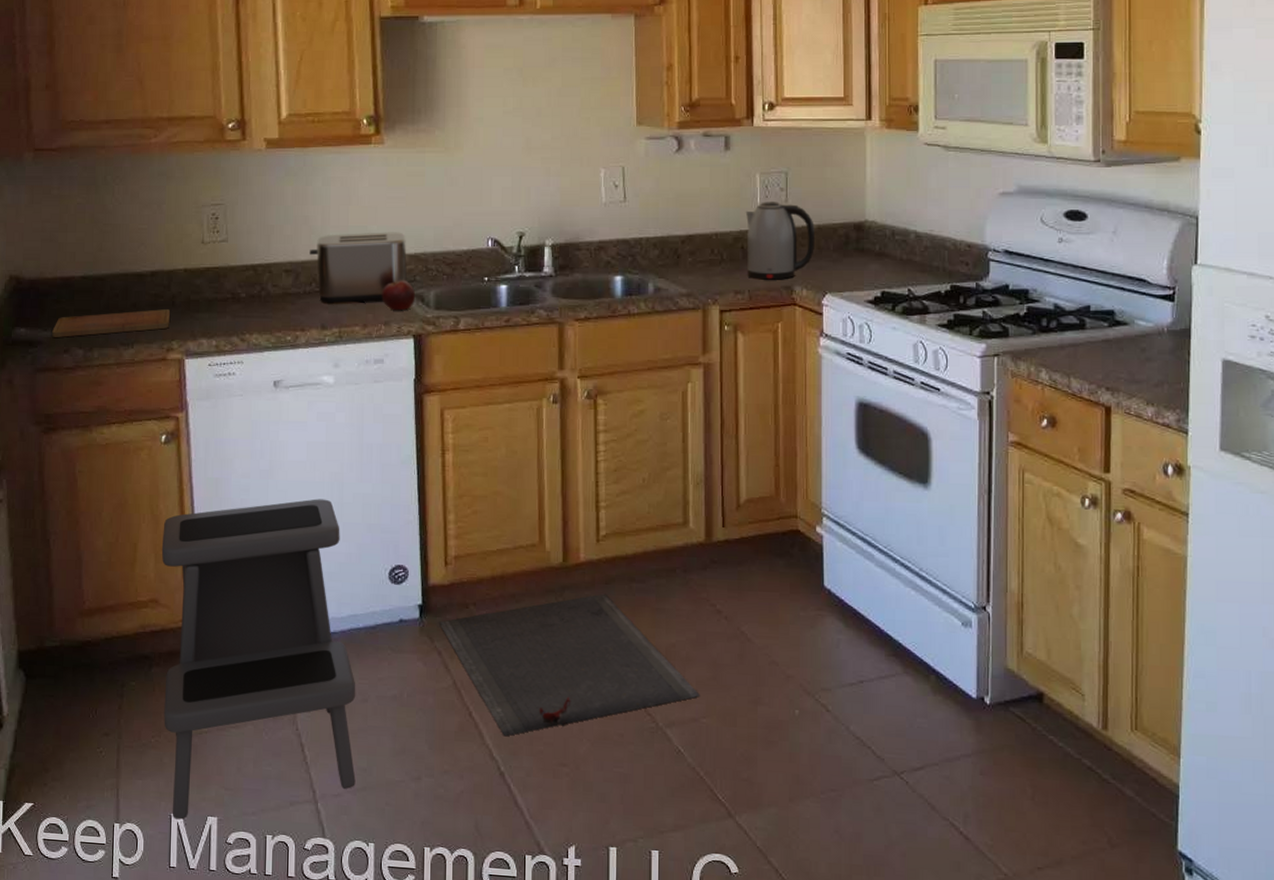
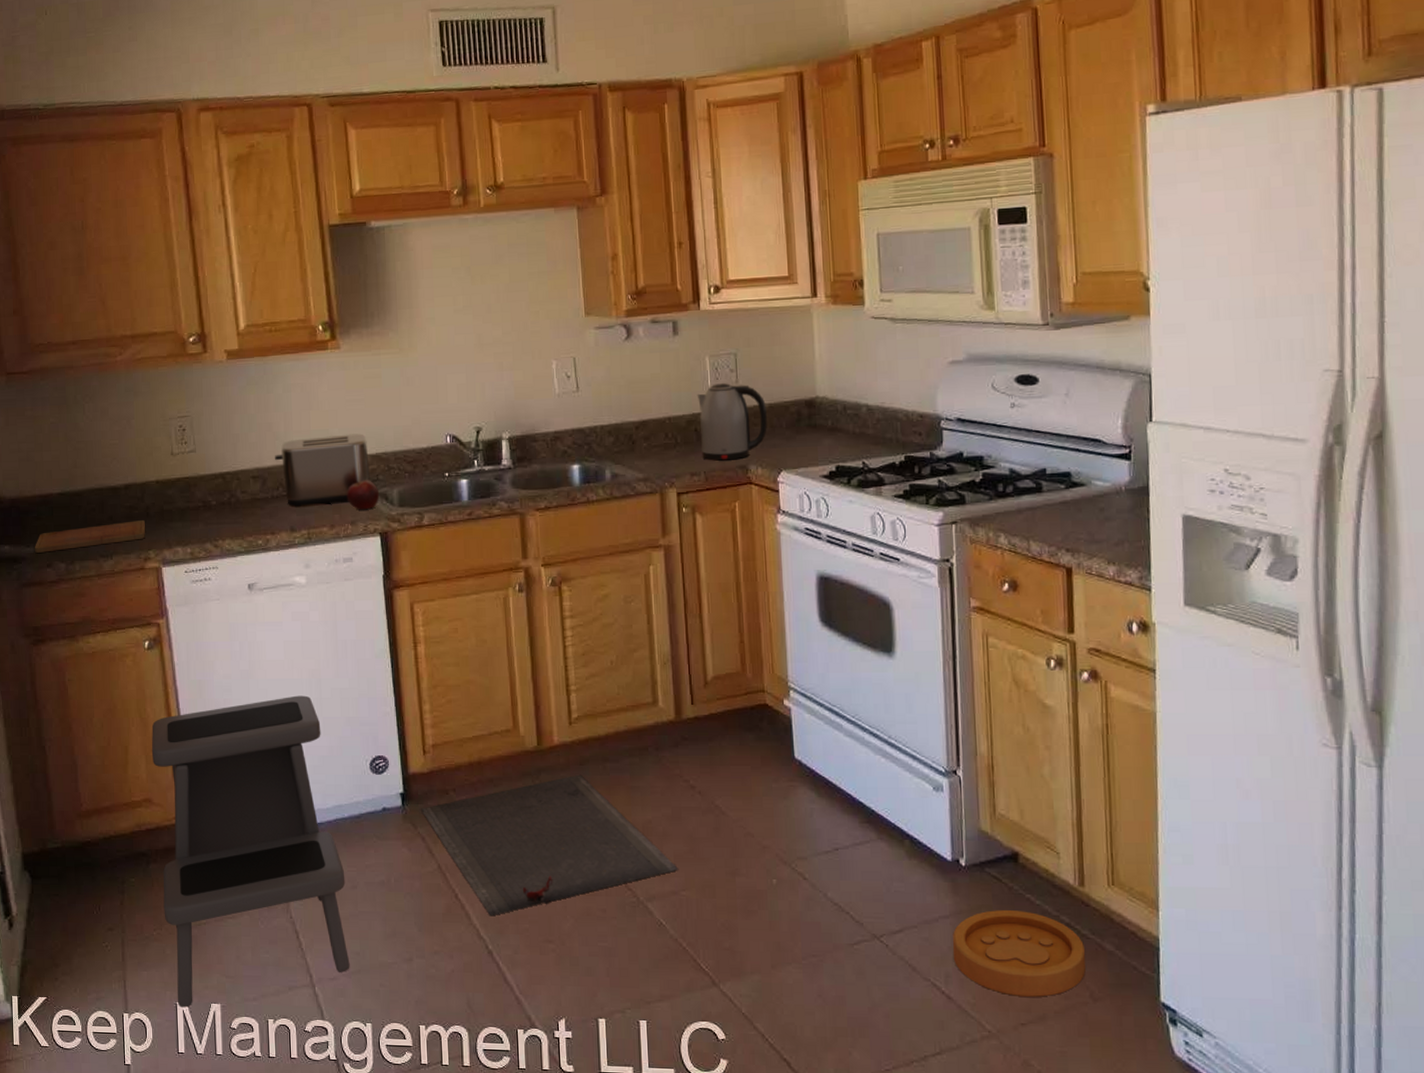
pet bowl: none [974,750,1106,841] -> present [953,910,1086,997]

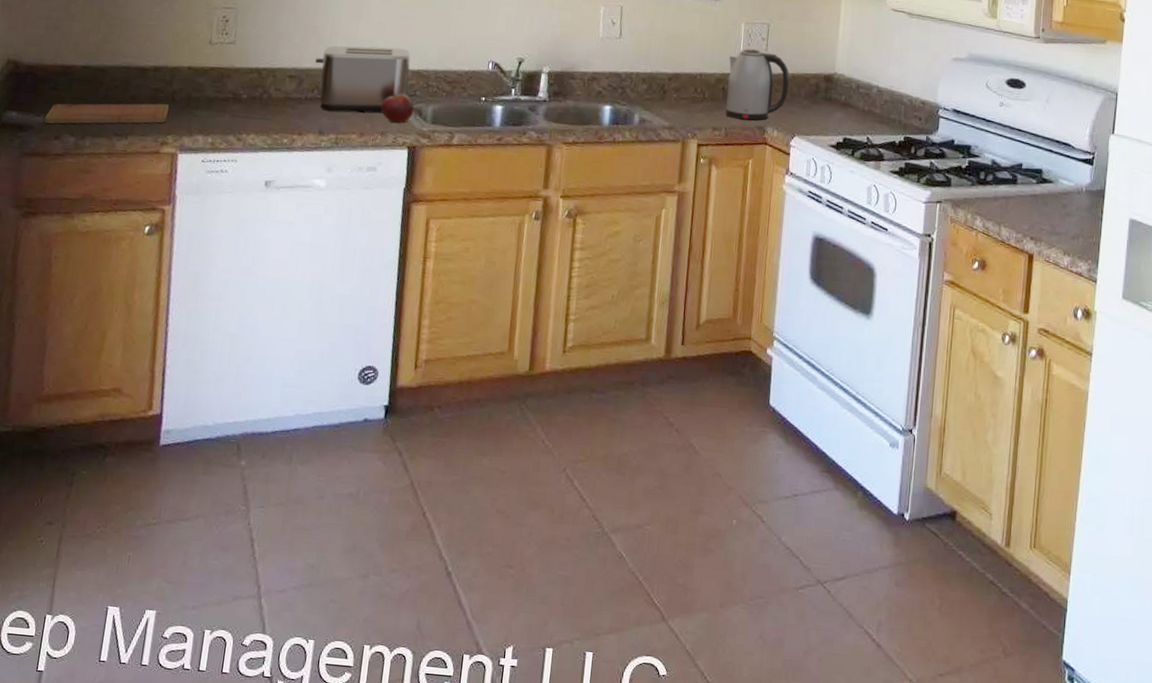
step stool: present [151,695,350,1007] -> none [109,297,315,612]
door mat: present [421,774,679,916] -> none [403,402,647,537]
pet bowl: present [953,910,1086,997] -> none [887,564,1004,650]

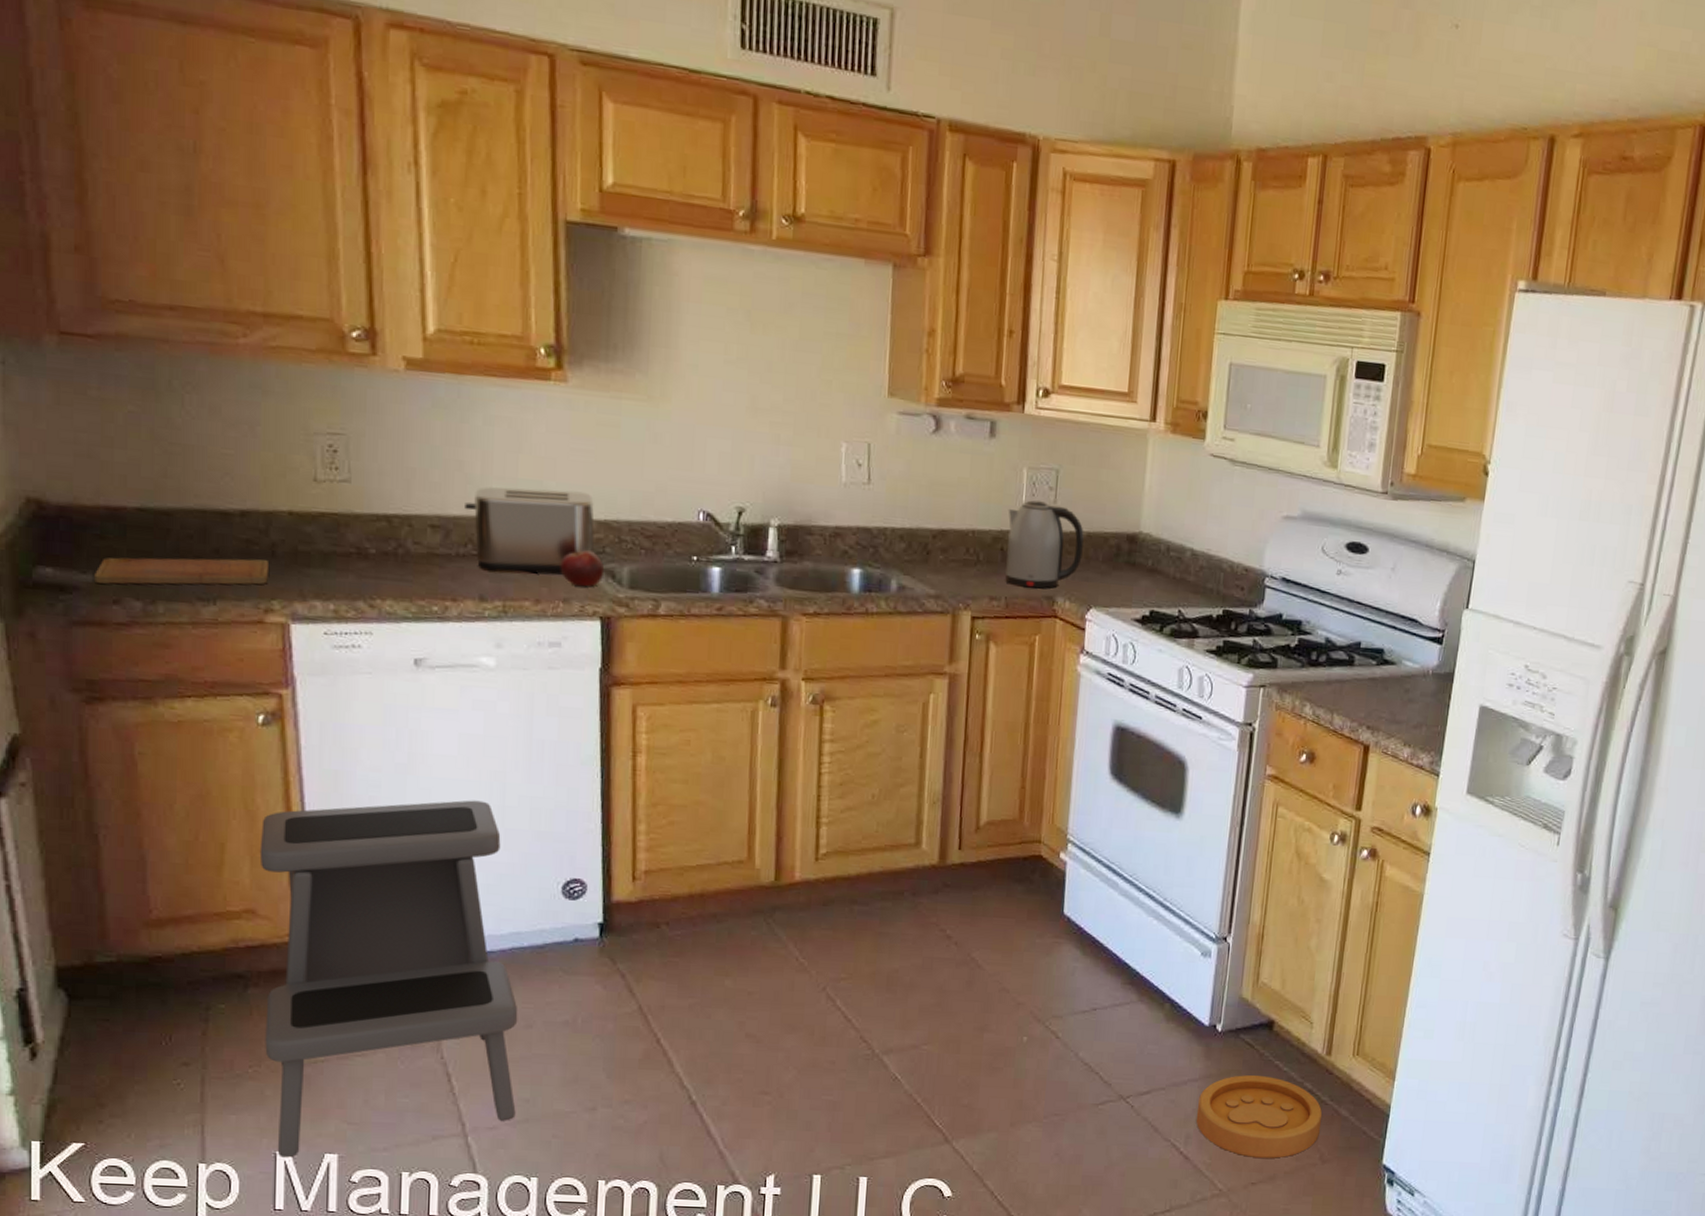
step stool: none [109,297,315,612] -> present [259,800,518,1158]
pet bowl: none [887,564,1004,650] -> present [1196,1075,1323,1158]

